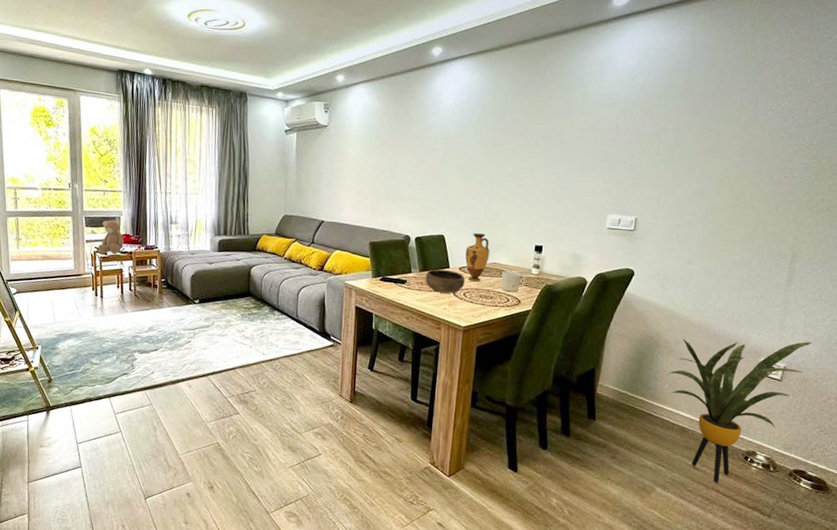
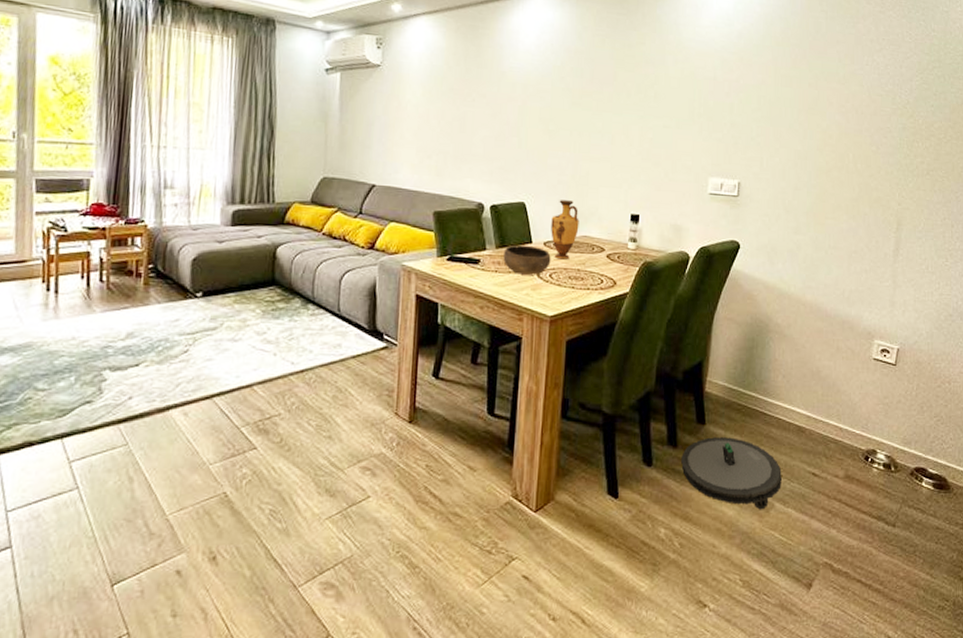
teddy bear: present [98,219,125,254] -> none [54,183,95,232]
mug: present [501,271,526,292] -> none [593,246,621,272]
robot vacuum: none [573,430,664,492] -> present [681,437,783,510]
house plant: present [668,339,812,483] -> none [781,319,923,491]

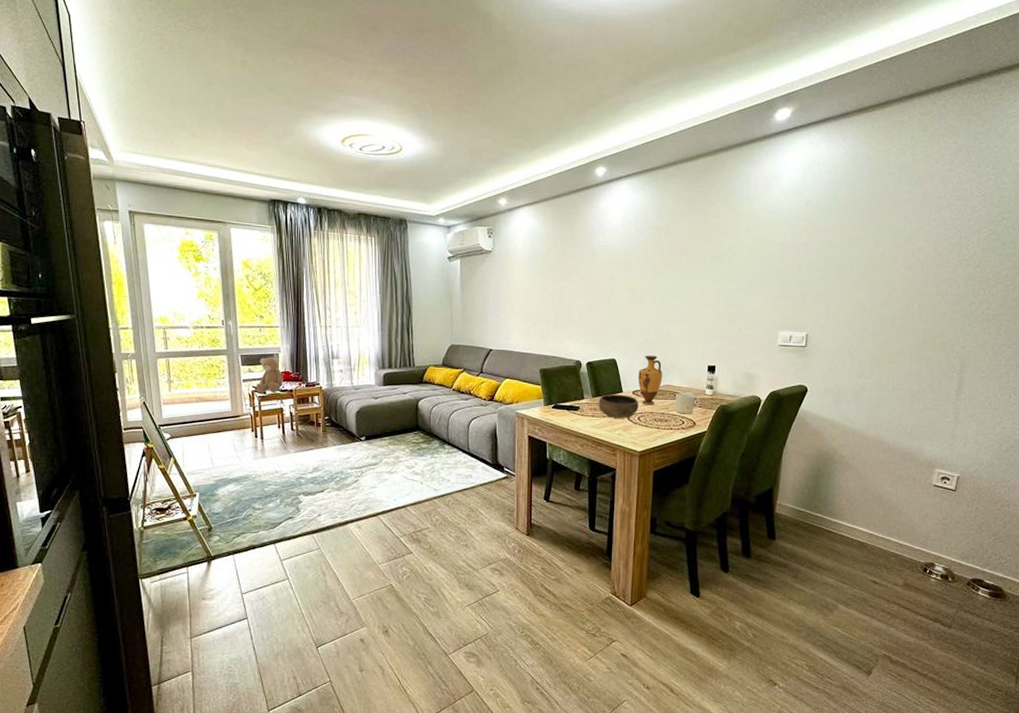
teddy bear: none [54,183,95,232] -> present [256,357,284,394]
mug: none [593,246,621,272] -> present [675,393,700,414]
robot vacuum: present [681,437,783,510] -> none [754,550,846,610]

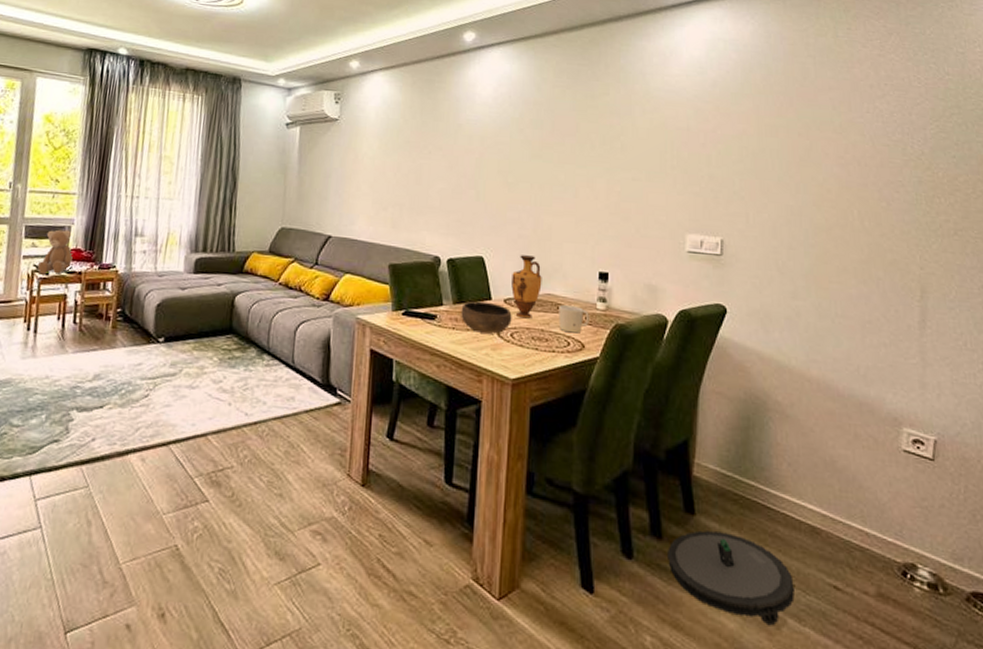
robot vacuum: none [754,550,846,610] -> present [668,530,796,626]

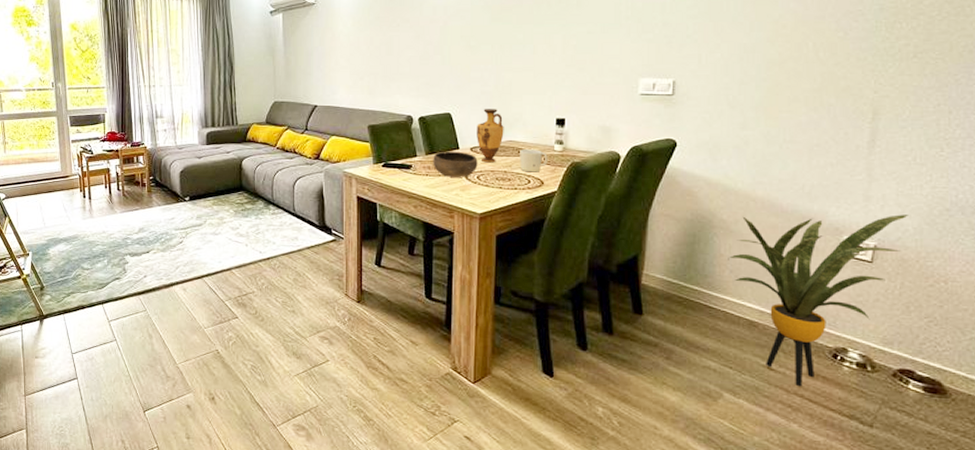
teddy bear: present [38,229,73,275] -> none [84,117,111,154]
robot vacuum: present [668,530,796,626] -> none [618,327,732,399]
house plant: none [785,400,965,613] -> present [728,214,908,387]

